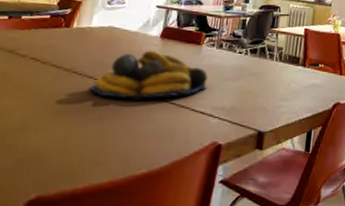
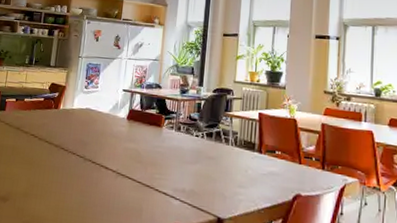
fruit bowl: present [90,50,208,99] -> none [74,131,169,177]

